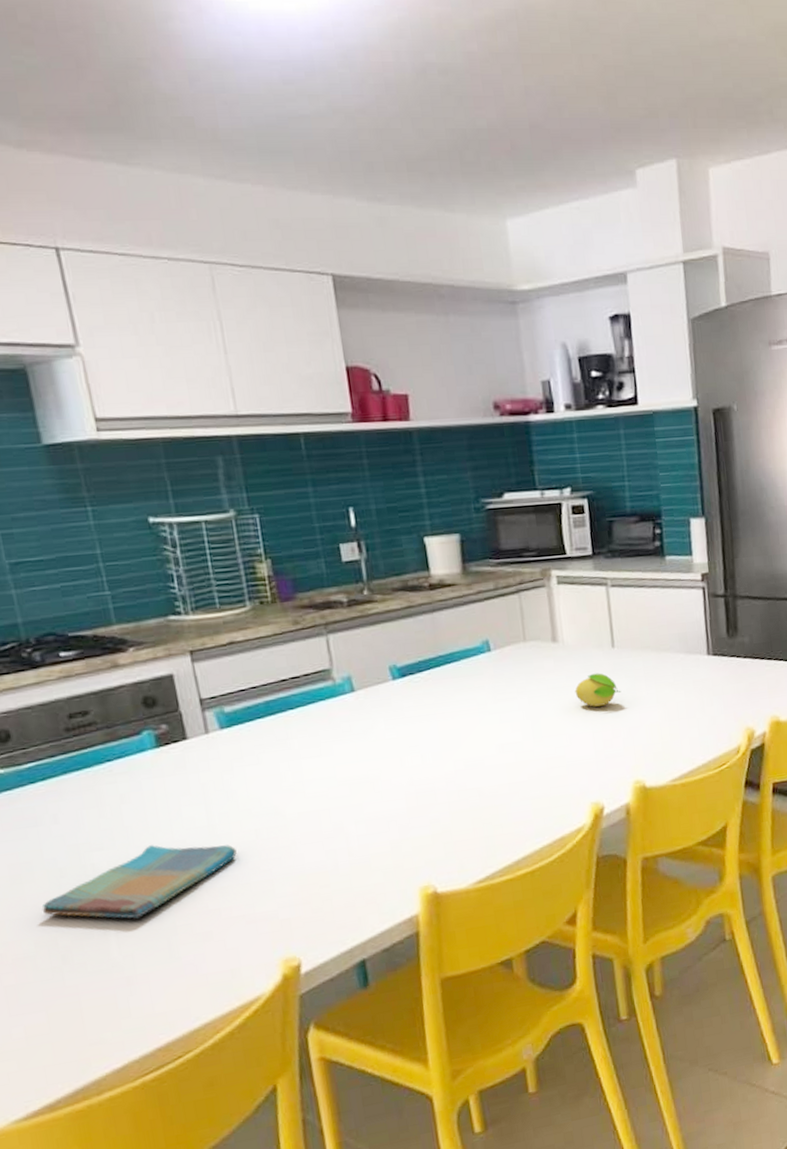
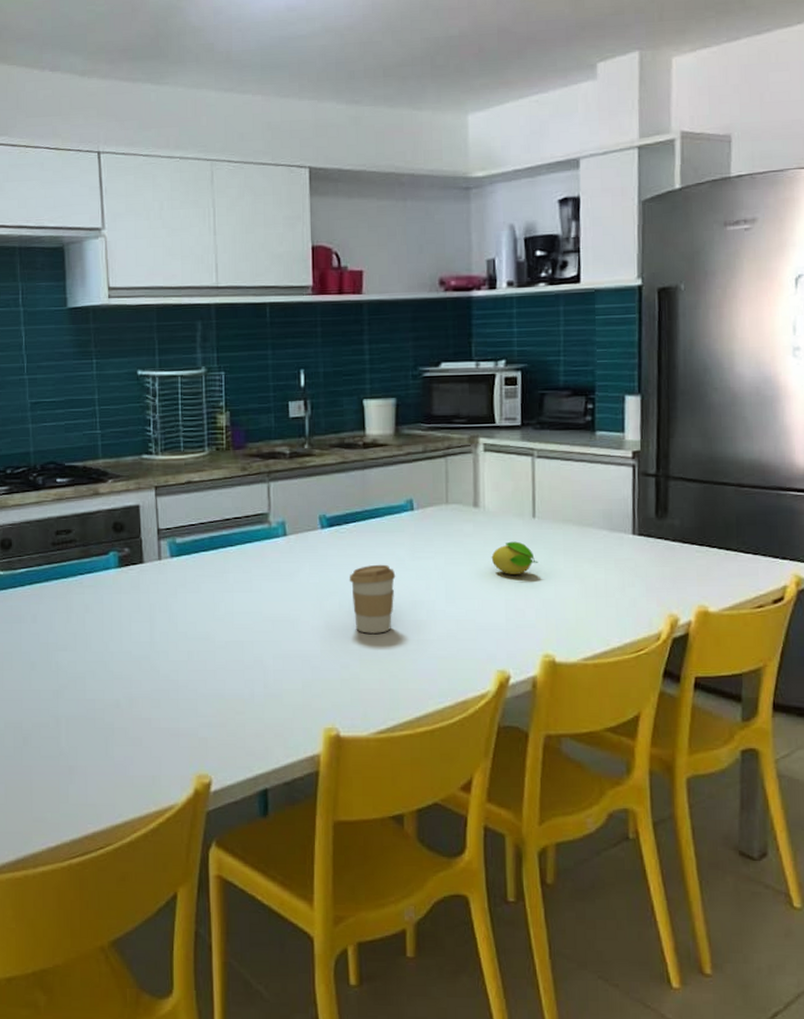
dish towel: present [42,845,237,919] -> none [14,652,170,715]
coffee cup: none [429,710,480,784] -> present [349,564,396,634]

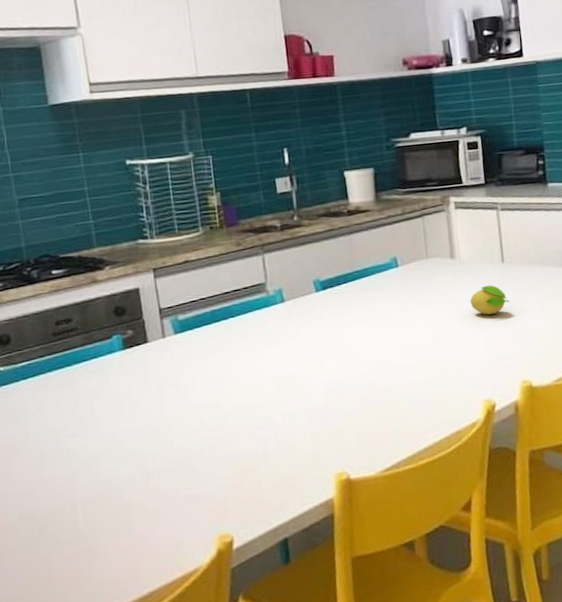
coffee cup: present [349,564,396,634] -> none [345,318,388,383]

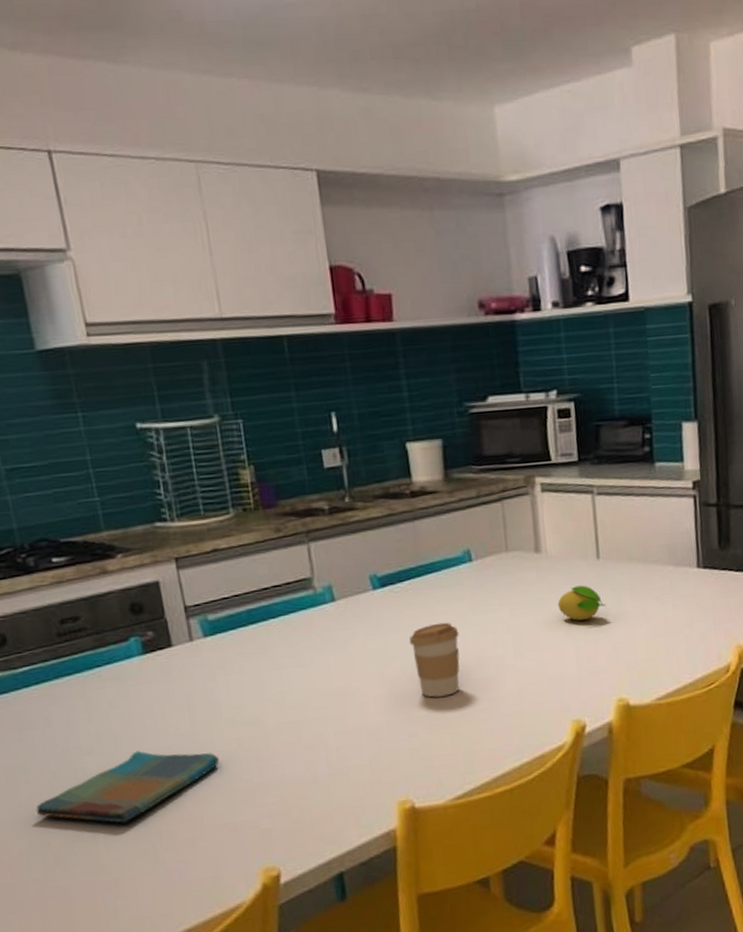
dish towel: none [26,432,184,497] -> present [36,751,219,823]
coffee cup: none [345,318,388,383] -> present [409,622,460,698]

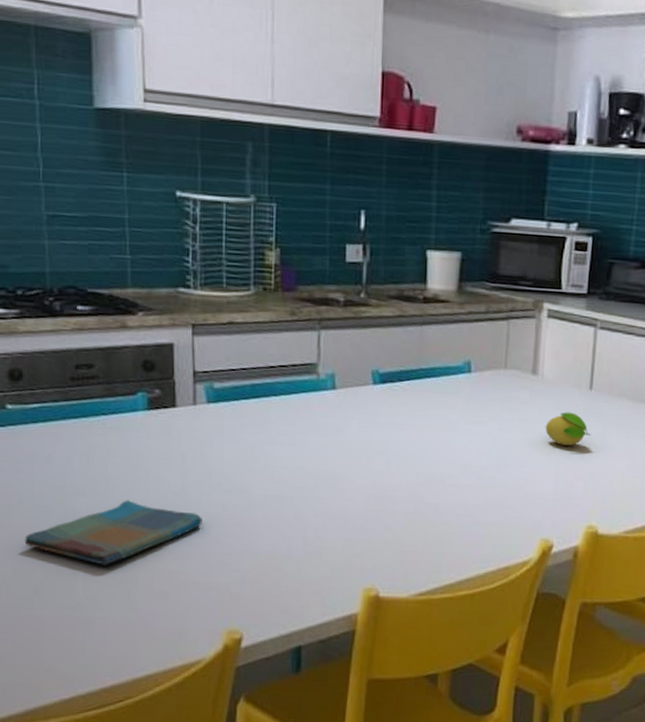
coffee cup: present [409,622,460,698] -> none [399,425,448,496]

